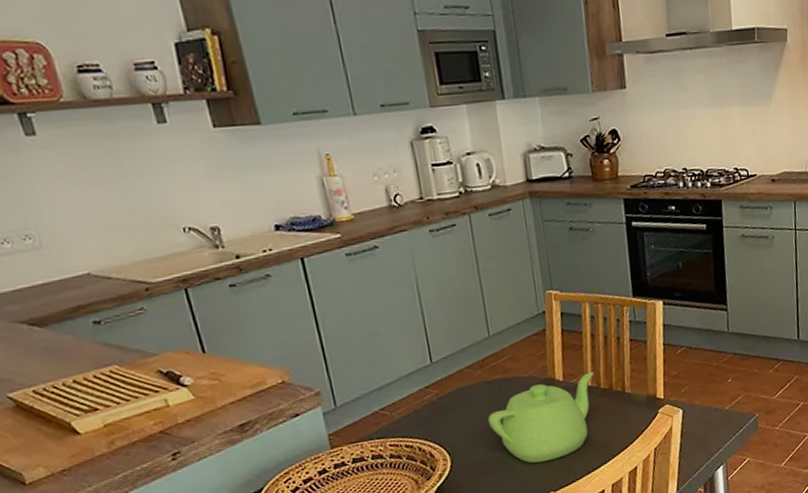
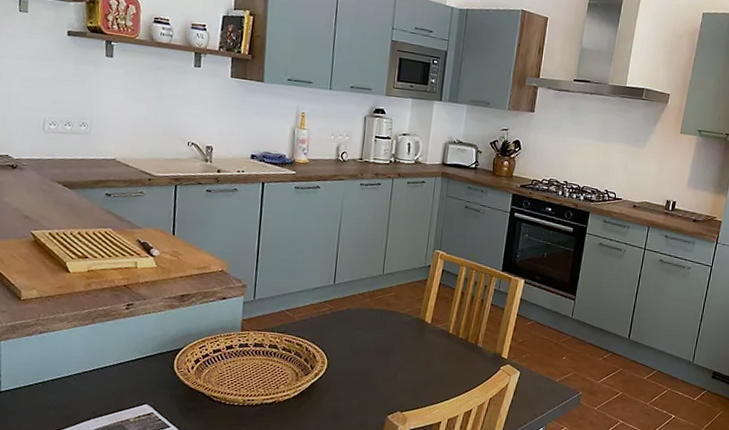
teapot: present [487,372,595,463] -> none [364,321,457,386]

